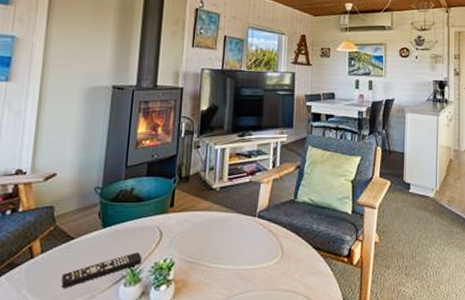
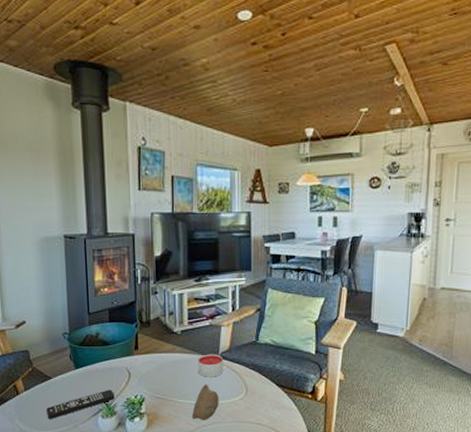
cup: none [224,246,254,289] -> present [192,384,219,421]
candle: none [234,213,261,239] -> present [198,354,224,377]

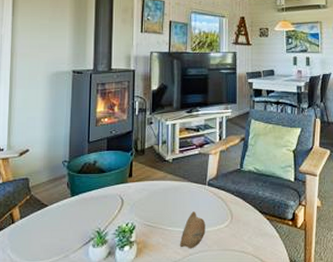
remote control: present [46,390,115,420] -> none [39,217,107,250]
candle: present [198,354,224,377] -> none [187,181,211,204]

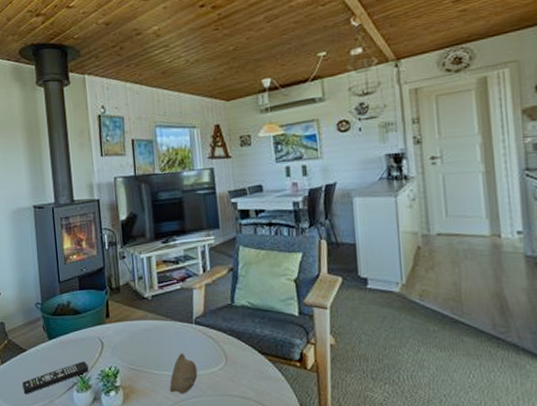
remote control: none [39,217,107,250] -> present [22,361,89,395]

